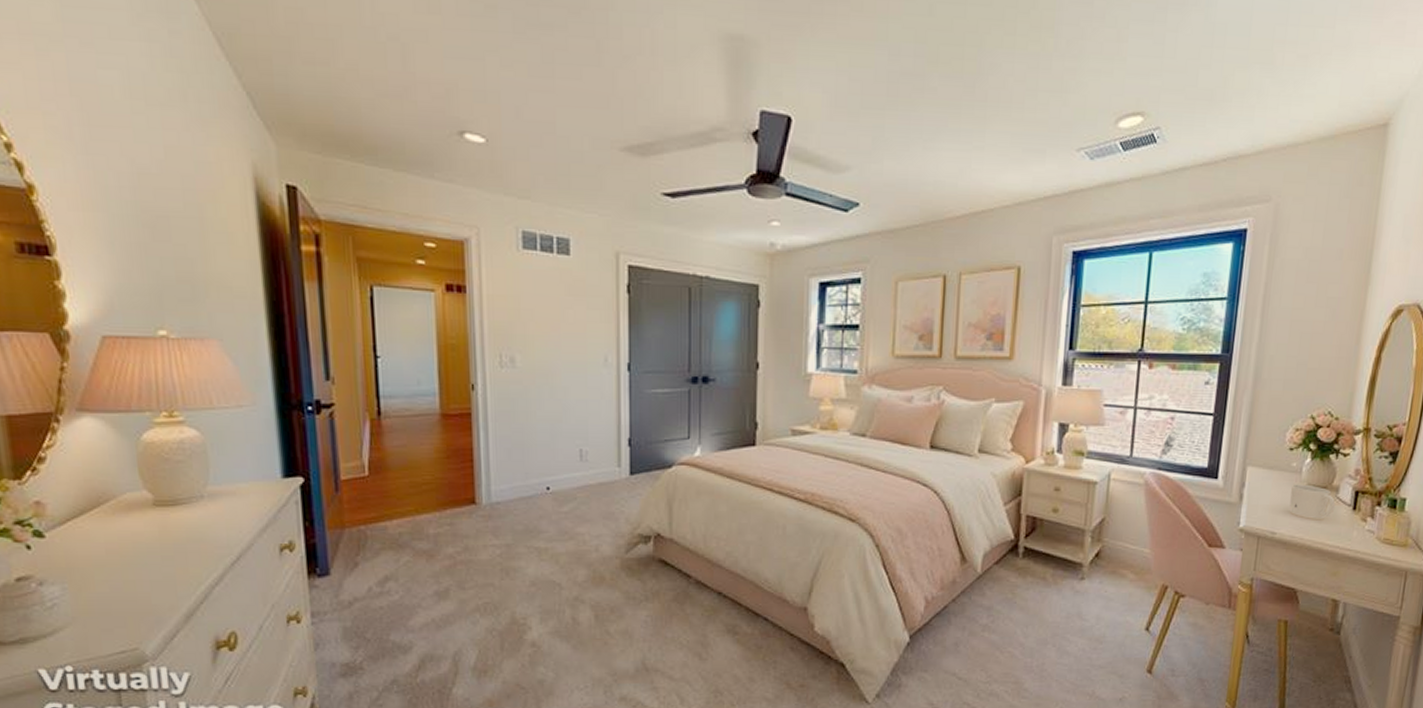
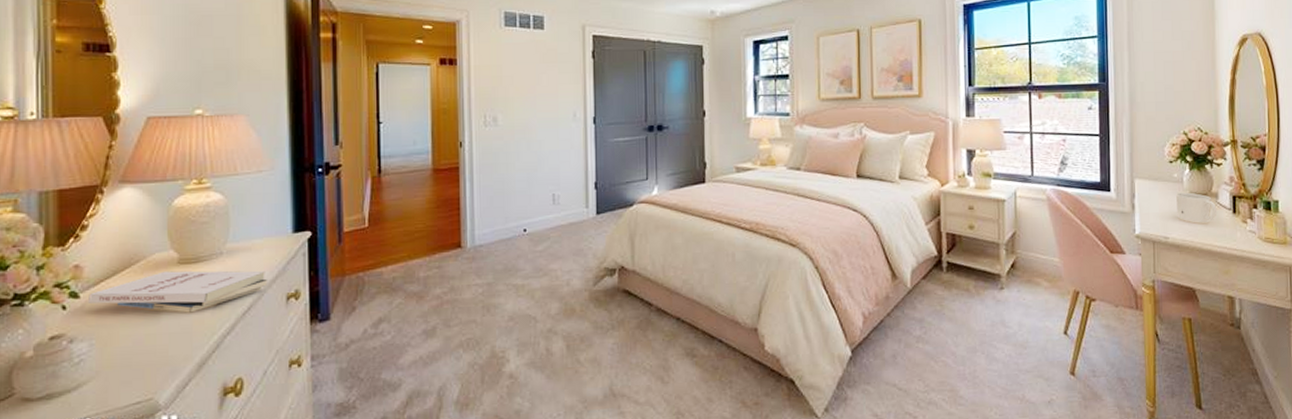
books: none [55,513,258,560] -> present [88,270,268,313]

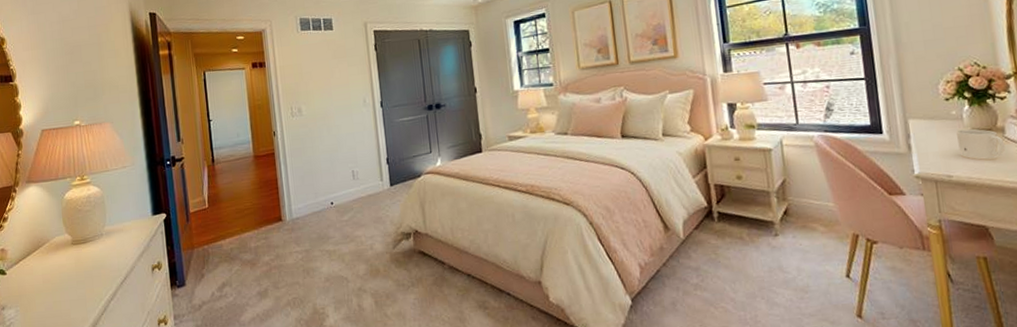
books: present [88,270,268,313] -> none [12,248,137,284]

